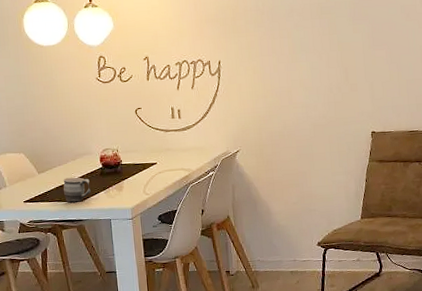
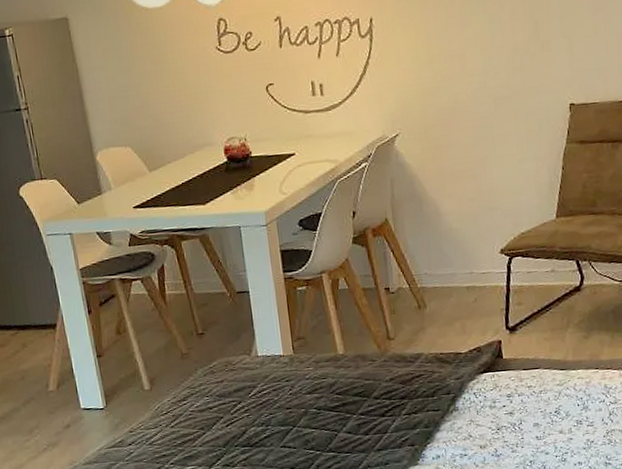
mug: present [63,177,91,203] -> none [180,174,214,207]

